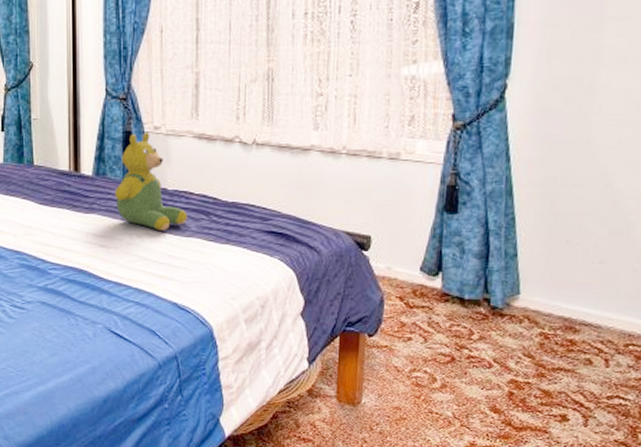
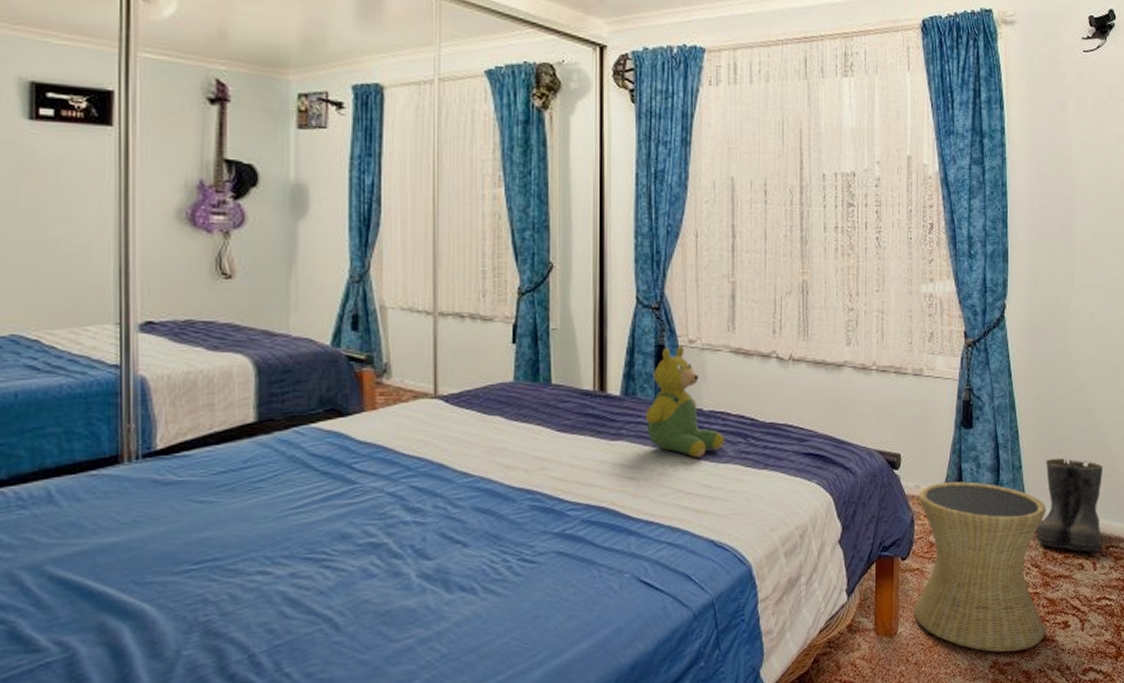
side table: none [380,266,547,437] -> present [914,481,1047,652]
boots: none [531,247,629,348] -> present [1036,457,1104,552]

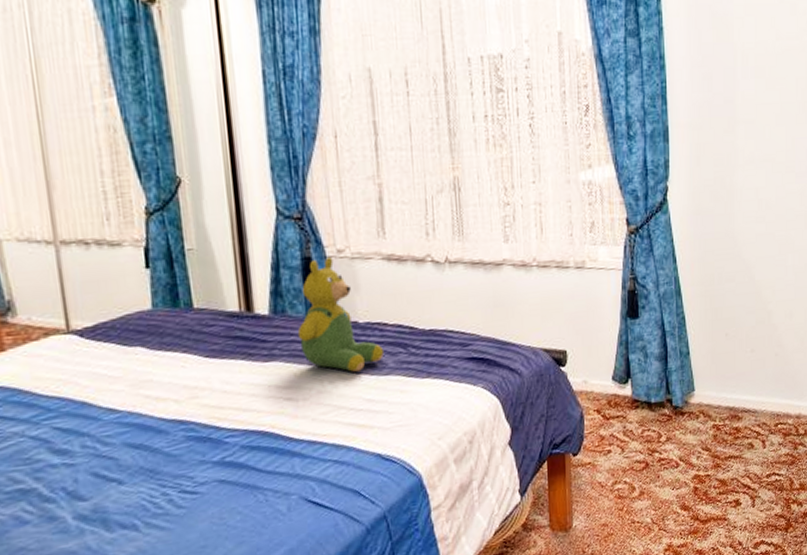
side table: present [914,481,1047,652] -> none [586,372,717,536]
boots: present [1036,457,1104,552] -> none [706,340,771,432]

